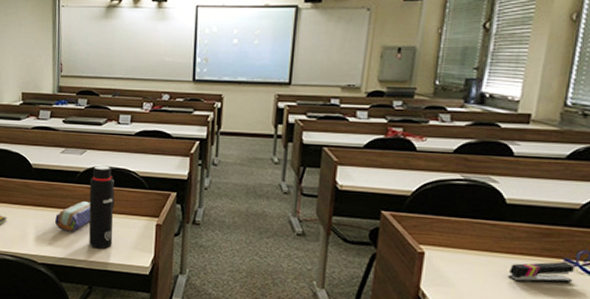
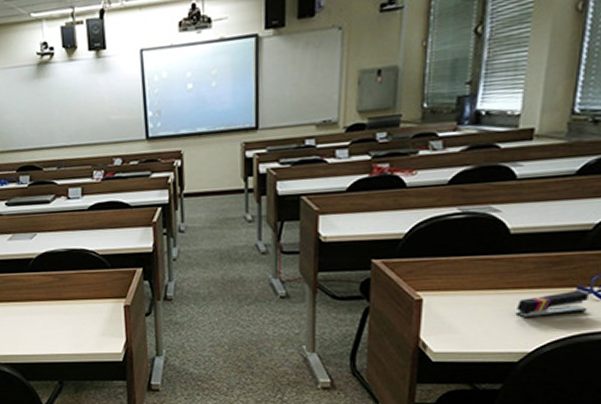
pencil case: present [55,200,91,232] -> none [12,289,51,326]
water bottle: present [88,165,115,249] -> none [44,247,79,341]

